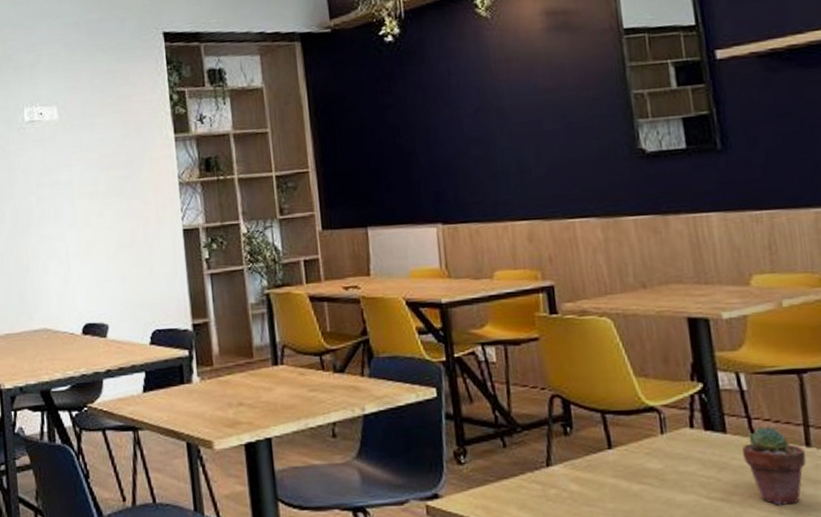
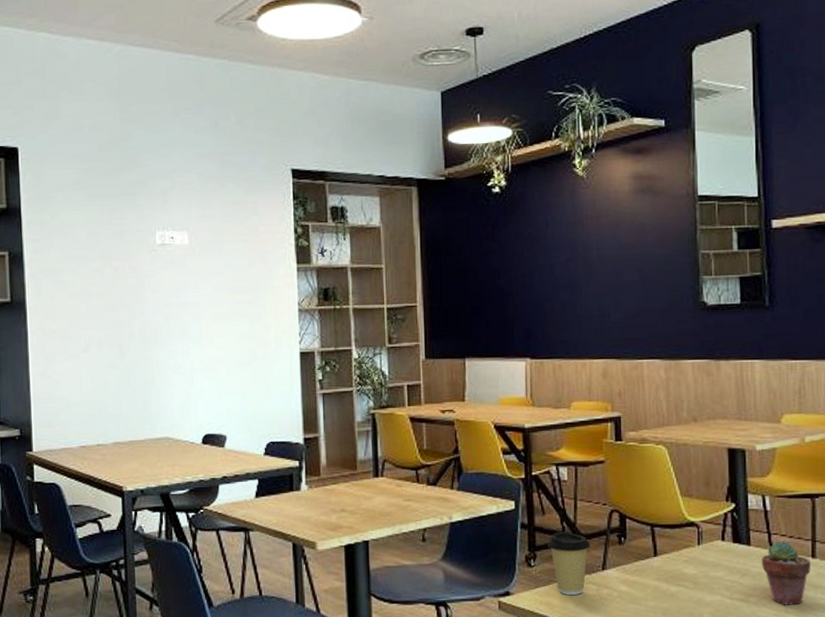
coffee cup: none [479,422,530,497] -> present [548,532,591,595]

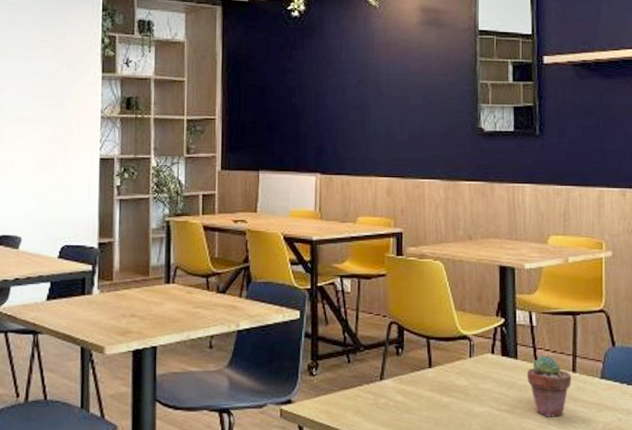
coffee cup: present [548,532,591,595] -> none [330,342,370,404]

